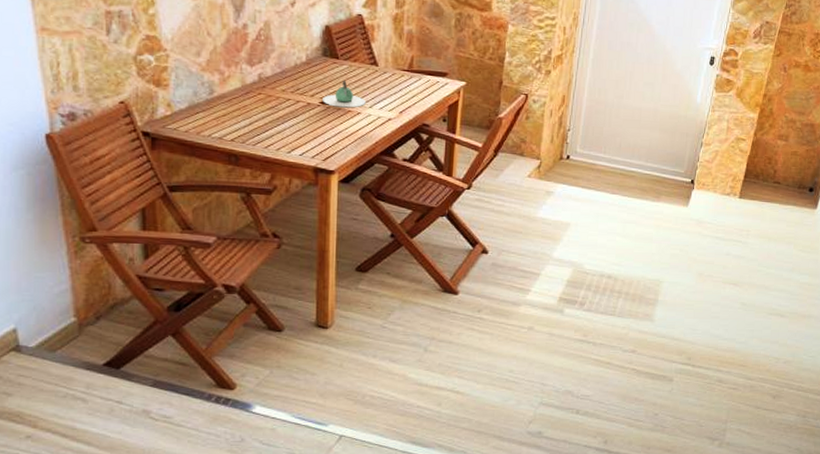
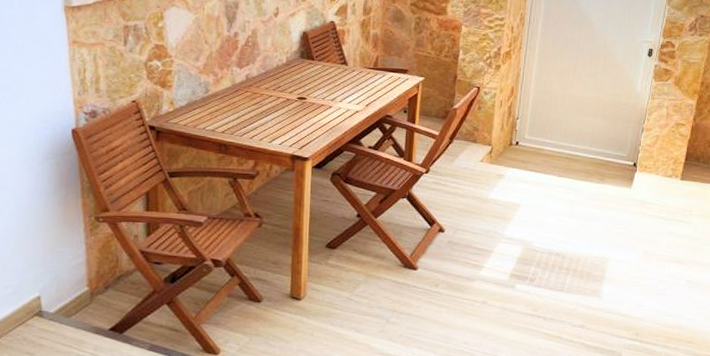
teapot: present [323,80,366,108] -> none [300,78,337,102]

